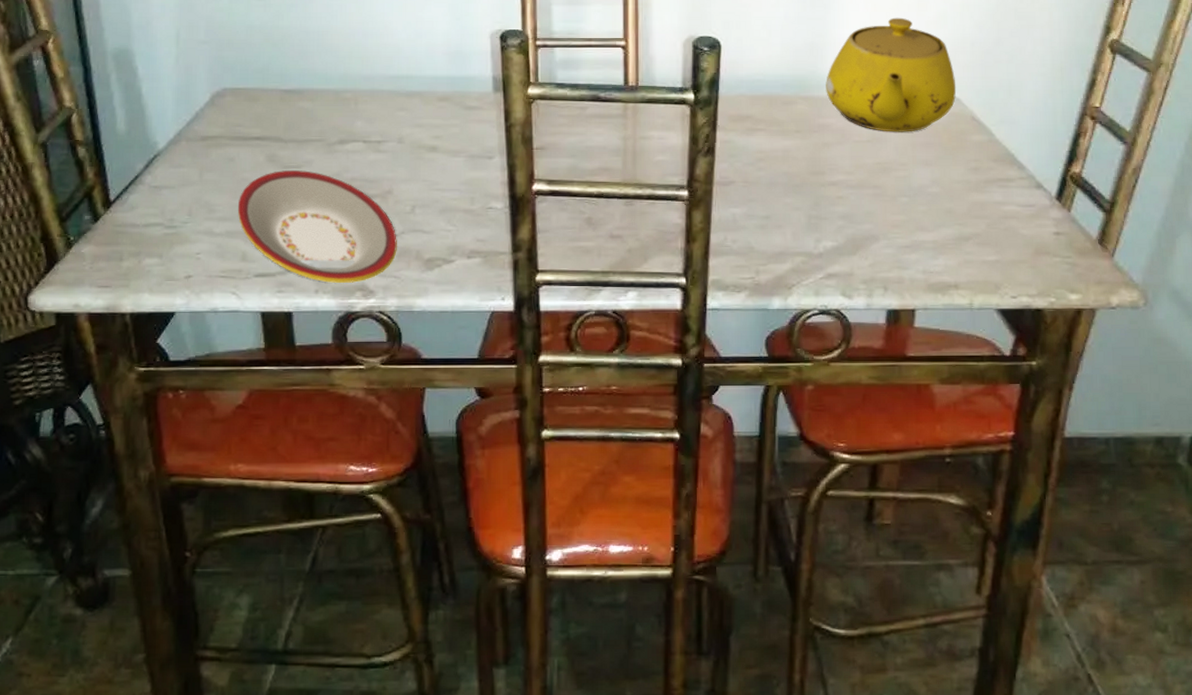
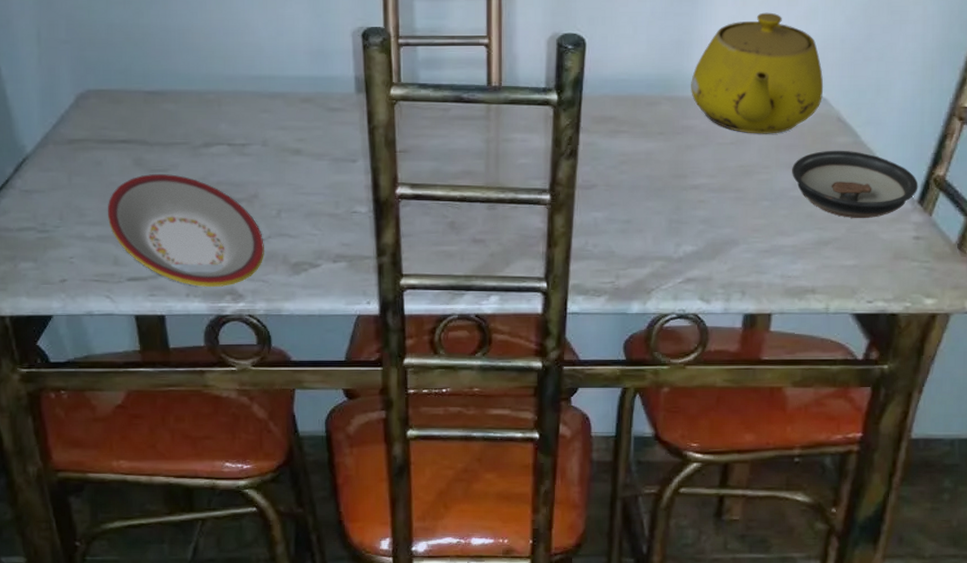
saucer: none [929,148,1056,215] -> present [792,150,919,219]

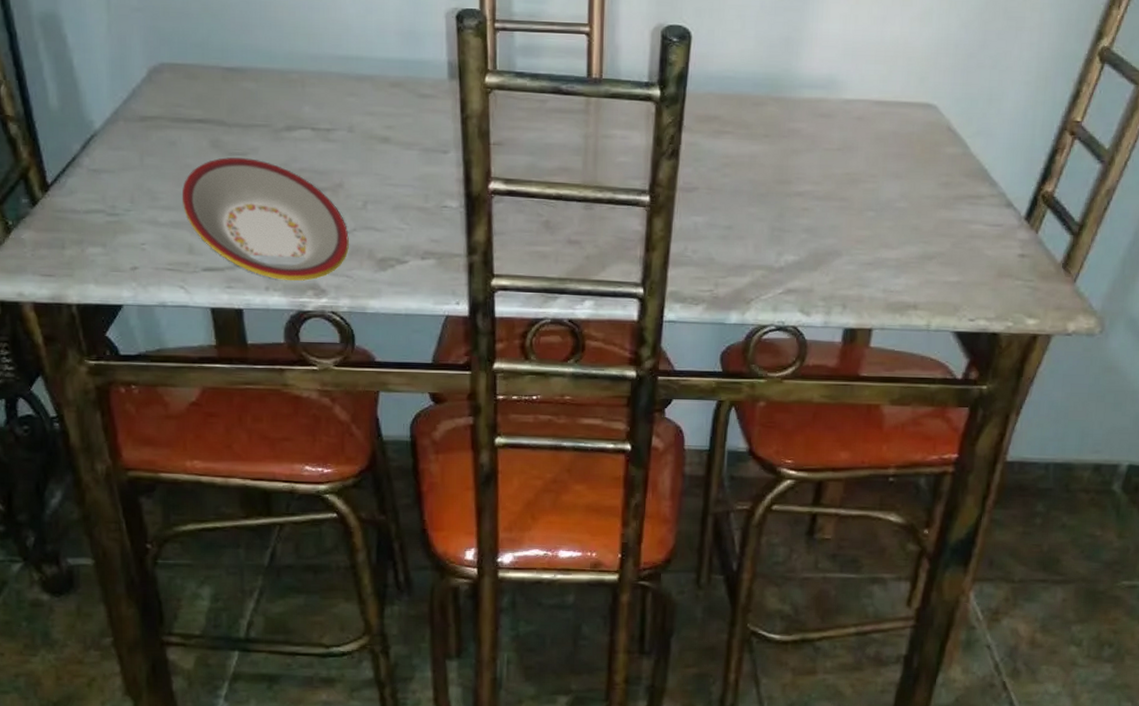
teapot: present [691,12,824,134] -> none [798,12,935,141]
saucer: present [792,150,919,219] -> none [899,160,1026,234]

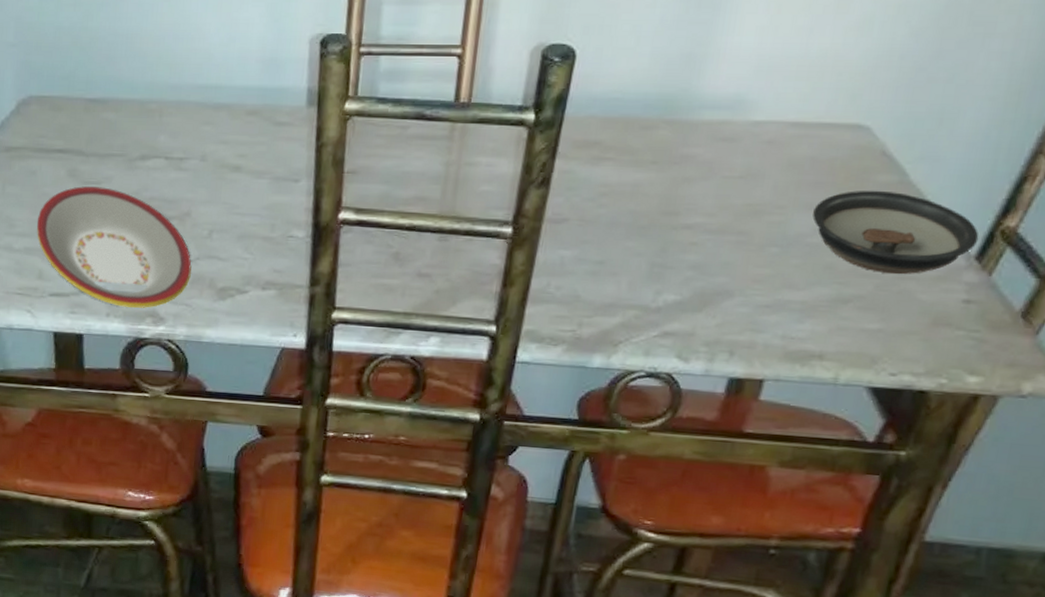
saucer: none [899,160,1026,234] -> present [812,190,979,275]

